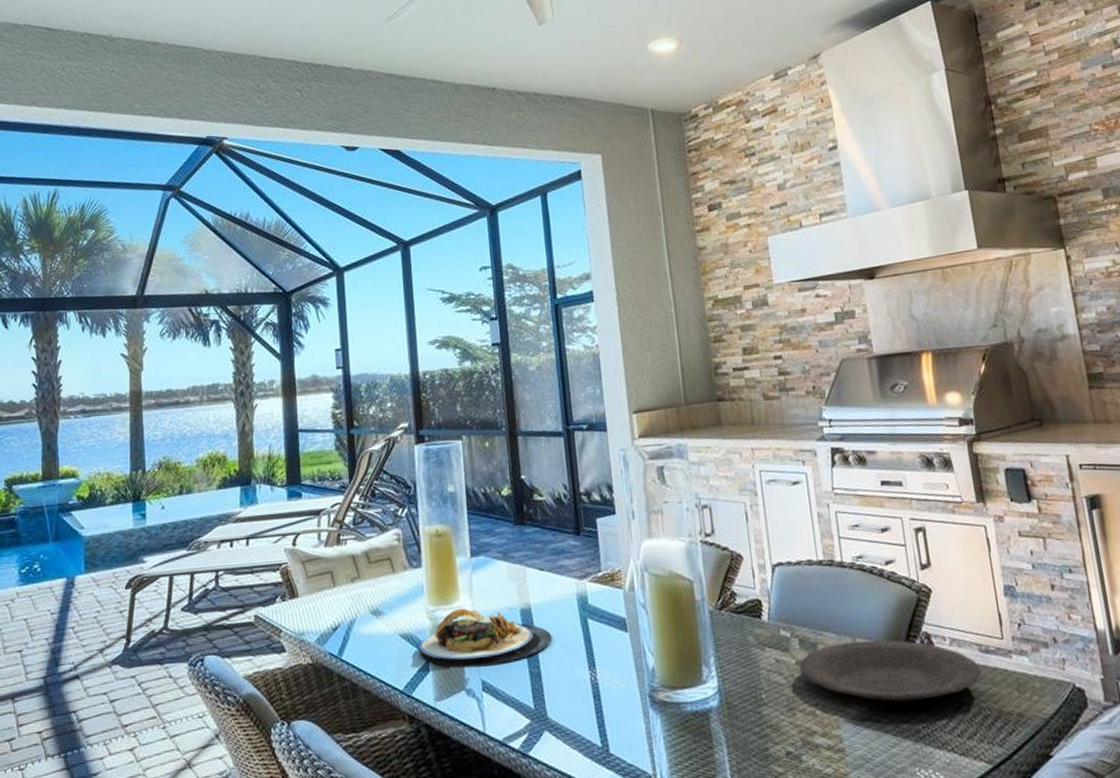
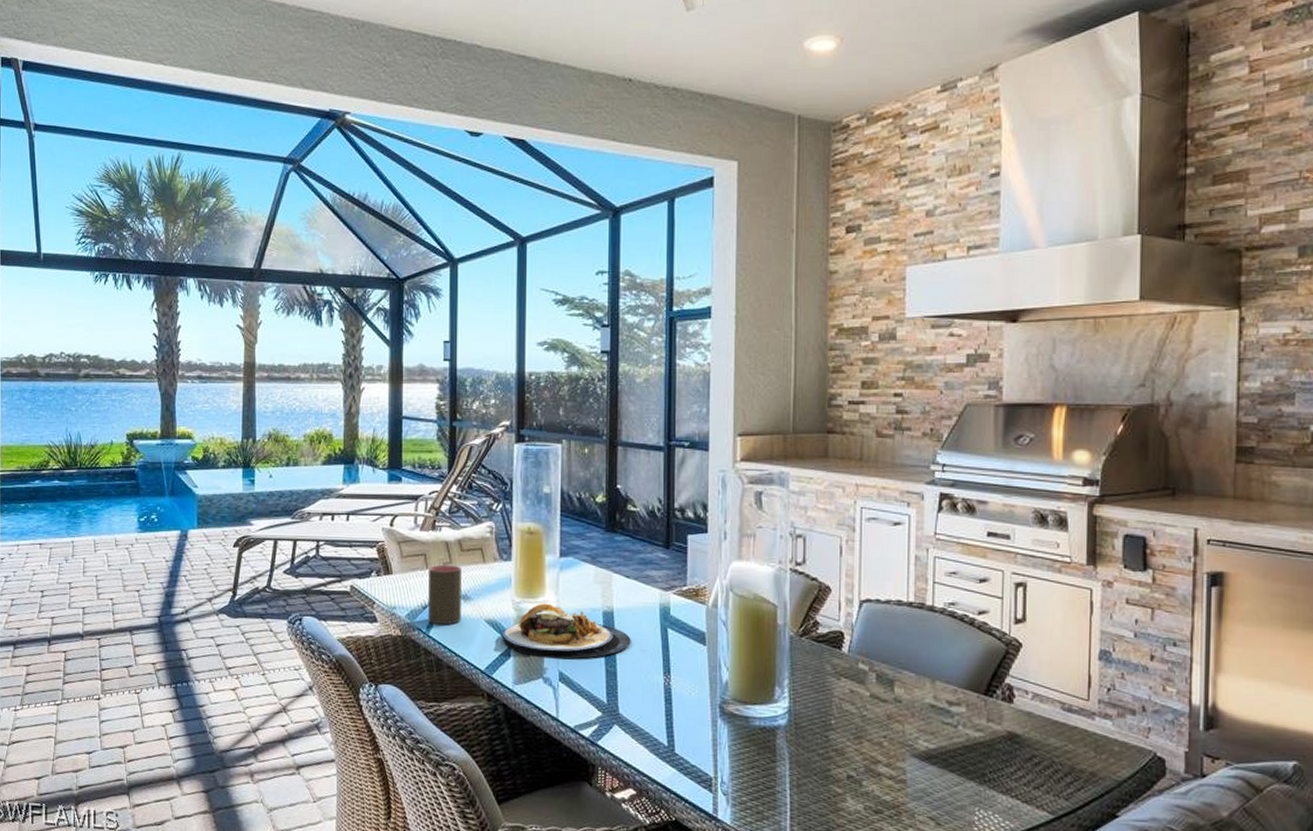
cup: none [336,579,374,646] -> present [428,564,461,625]
plate: present [799,639,982,703] -> none [872,682,1061,747]

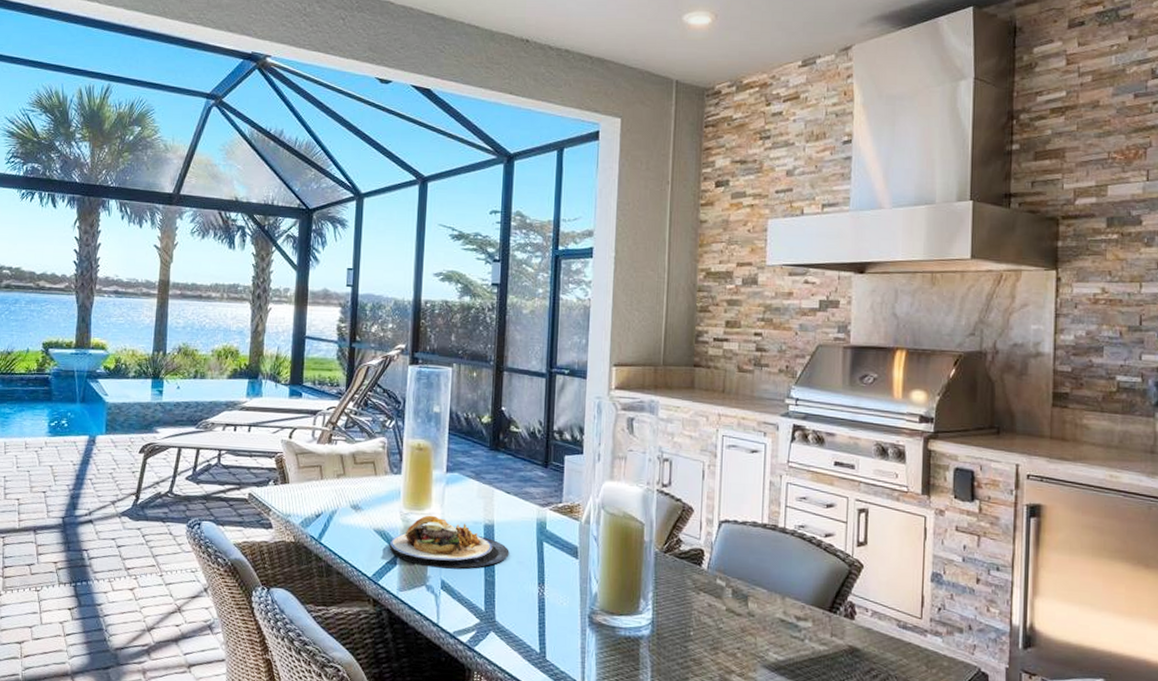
cup: present [428,564,461,625] -> none [321,476,354,533]

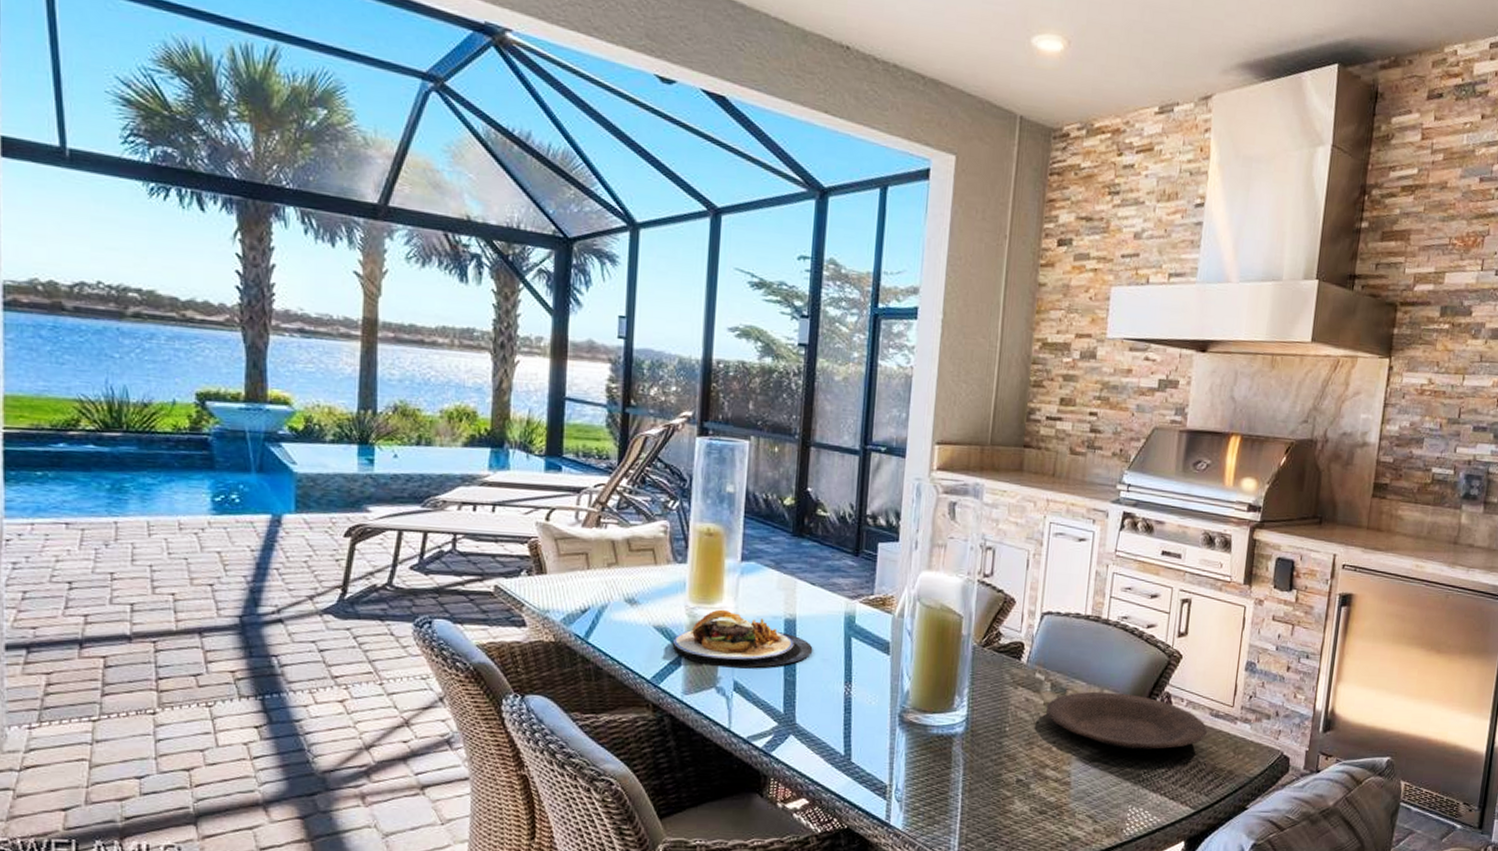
plate: none [728,598,897,660] -> present [1045,691,1208,750]

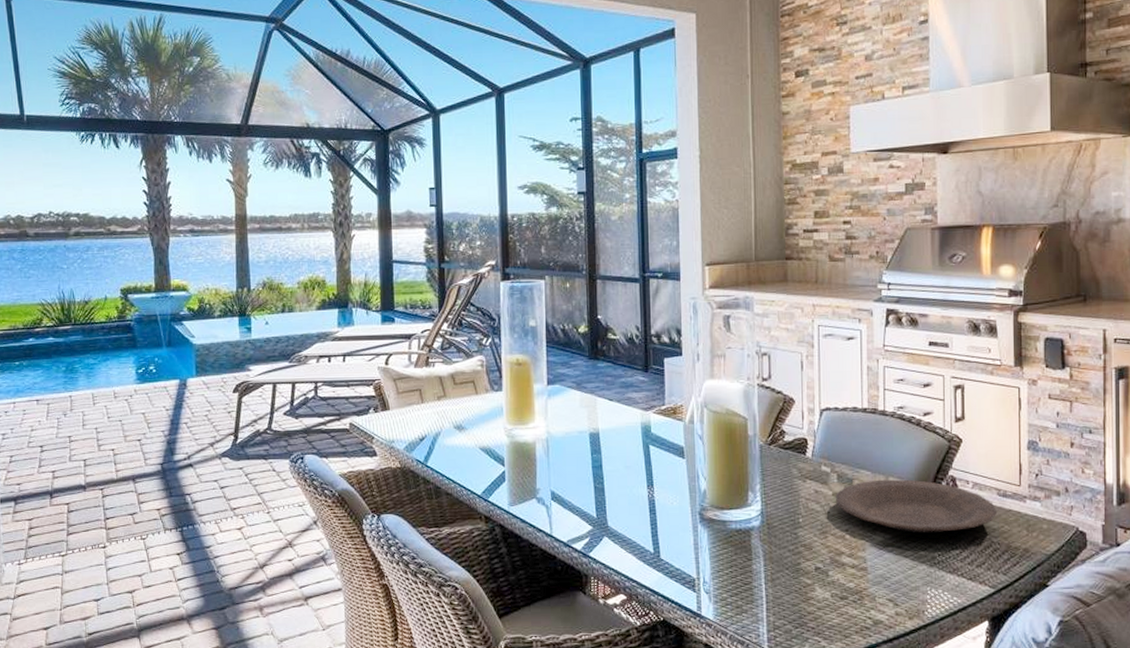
plate: present [672,609,813,668] -> none [496,428,617,480]

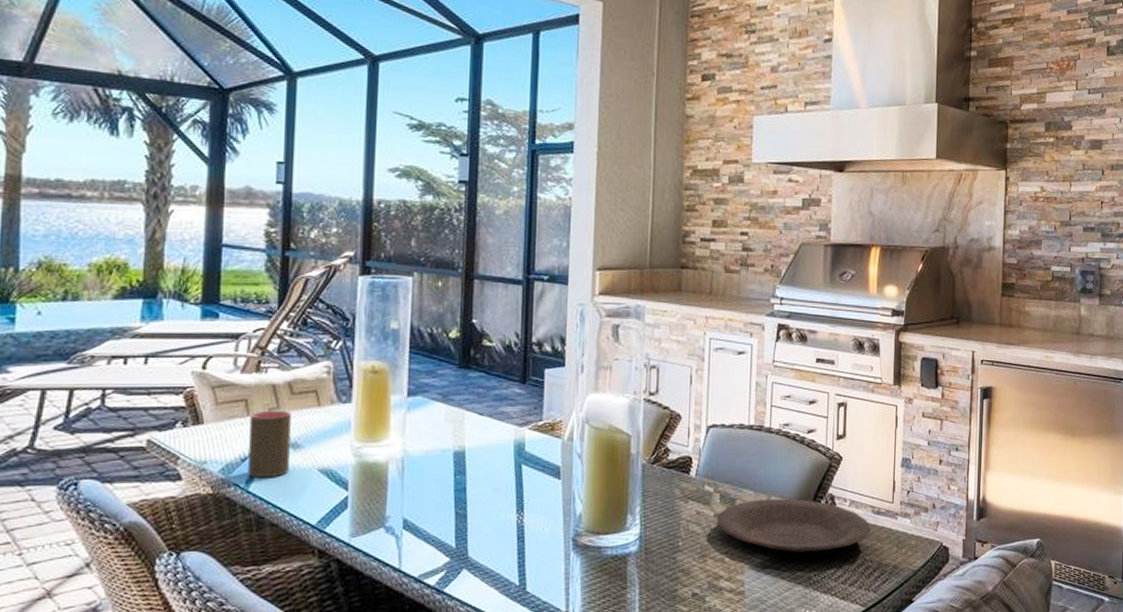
cup: none [424,398,457,454] -> present [248,410,291,477]

